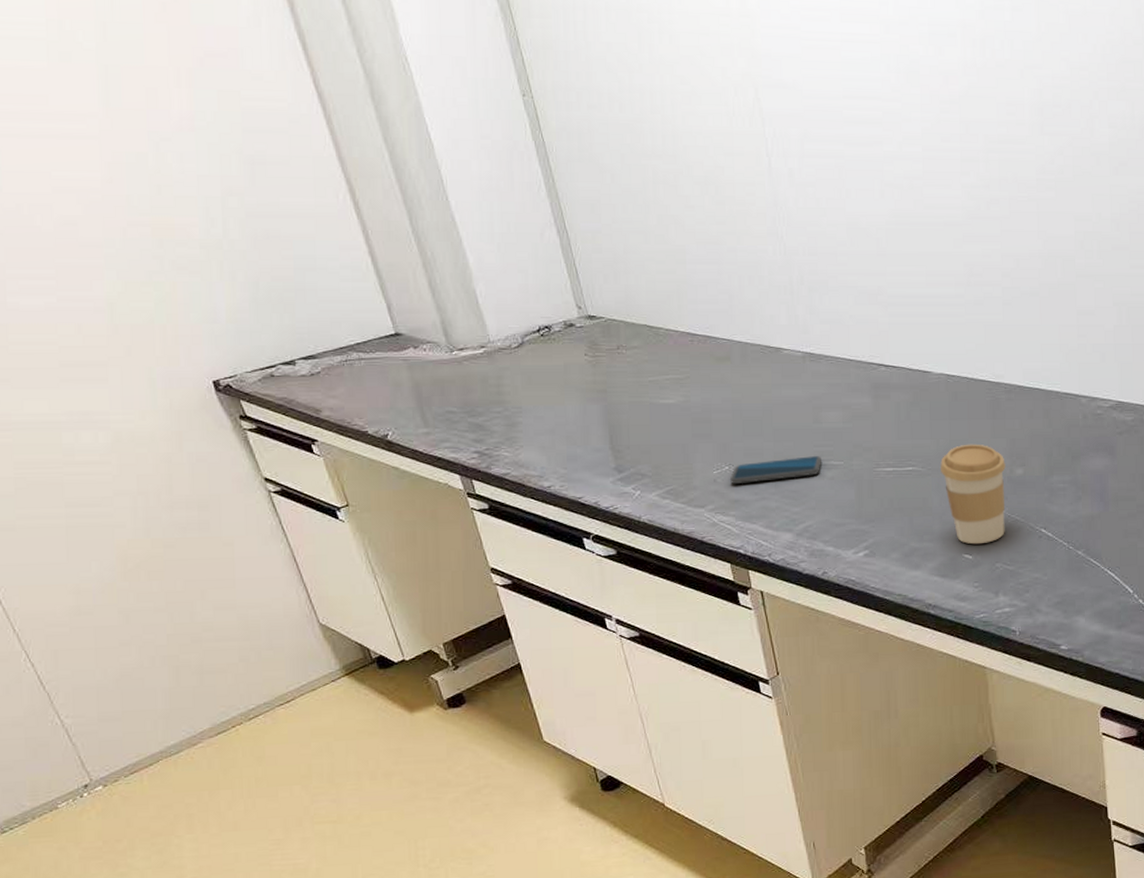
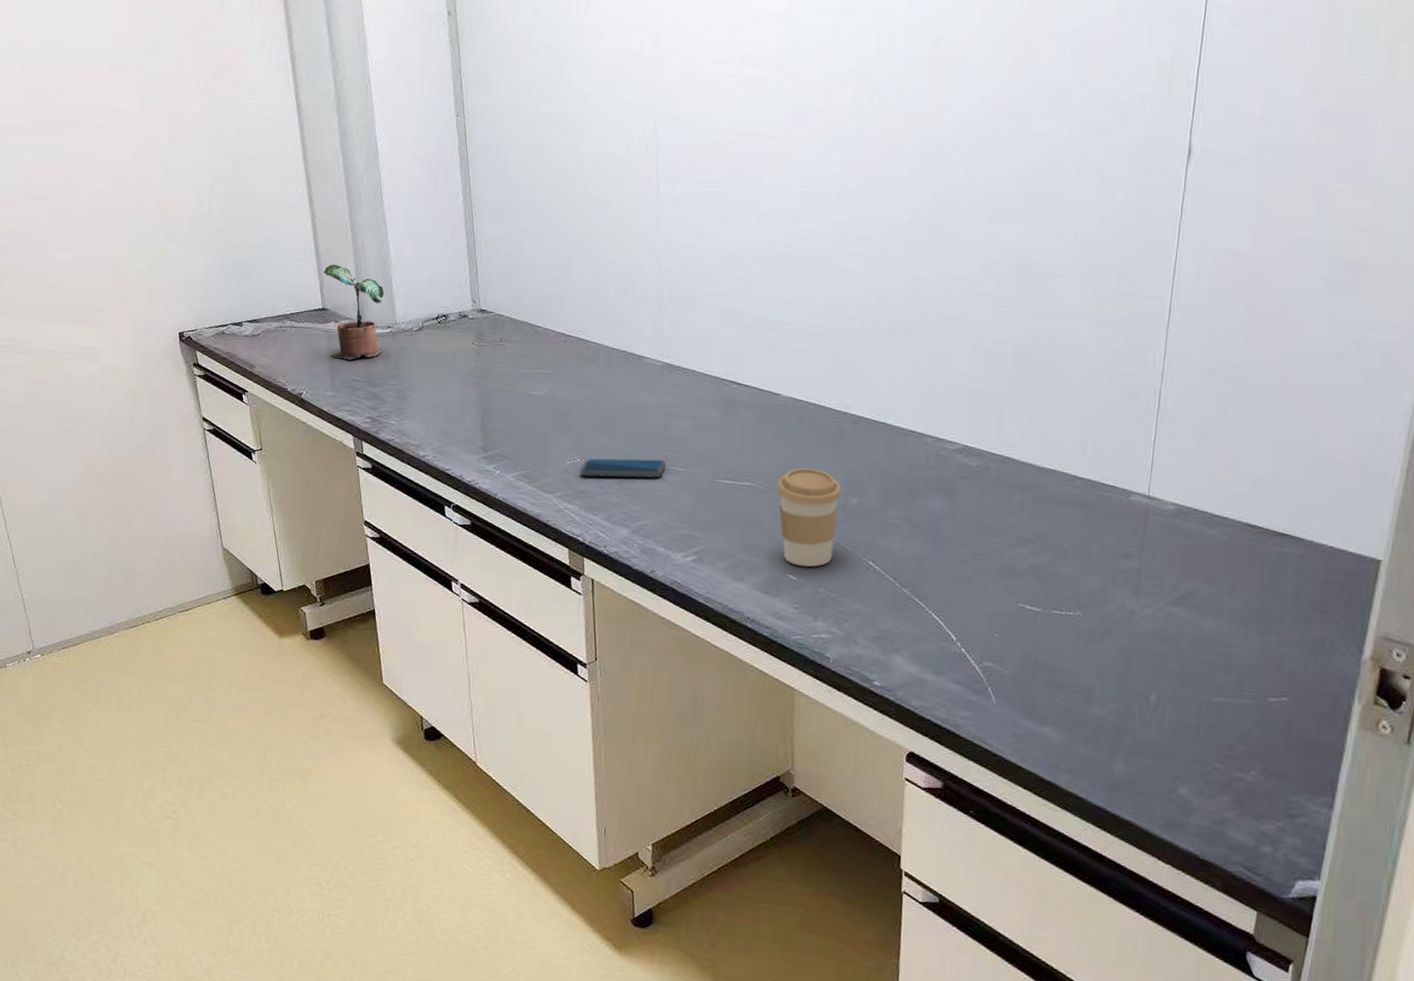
potted plant: none [388,280,479,390] -> present [323,264,385,360]

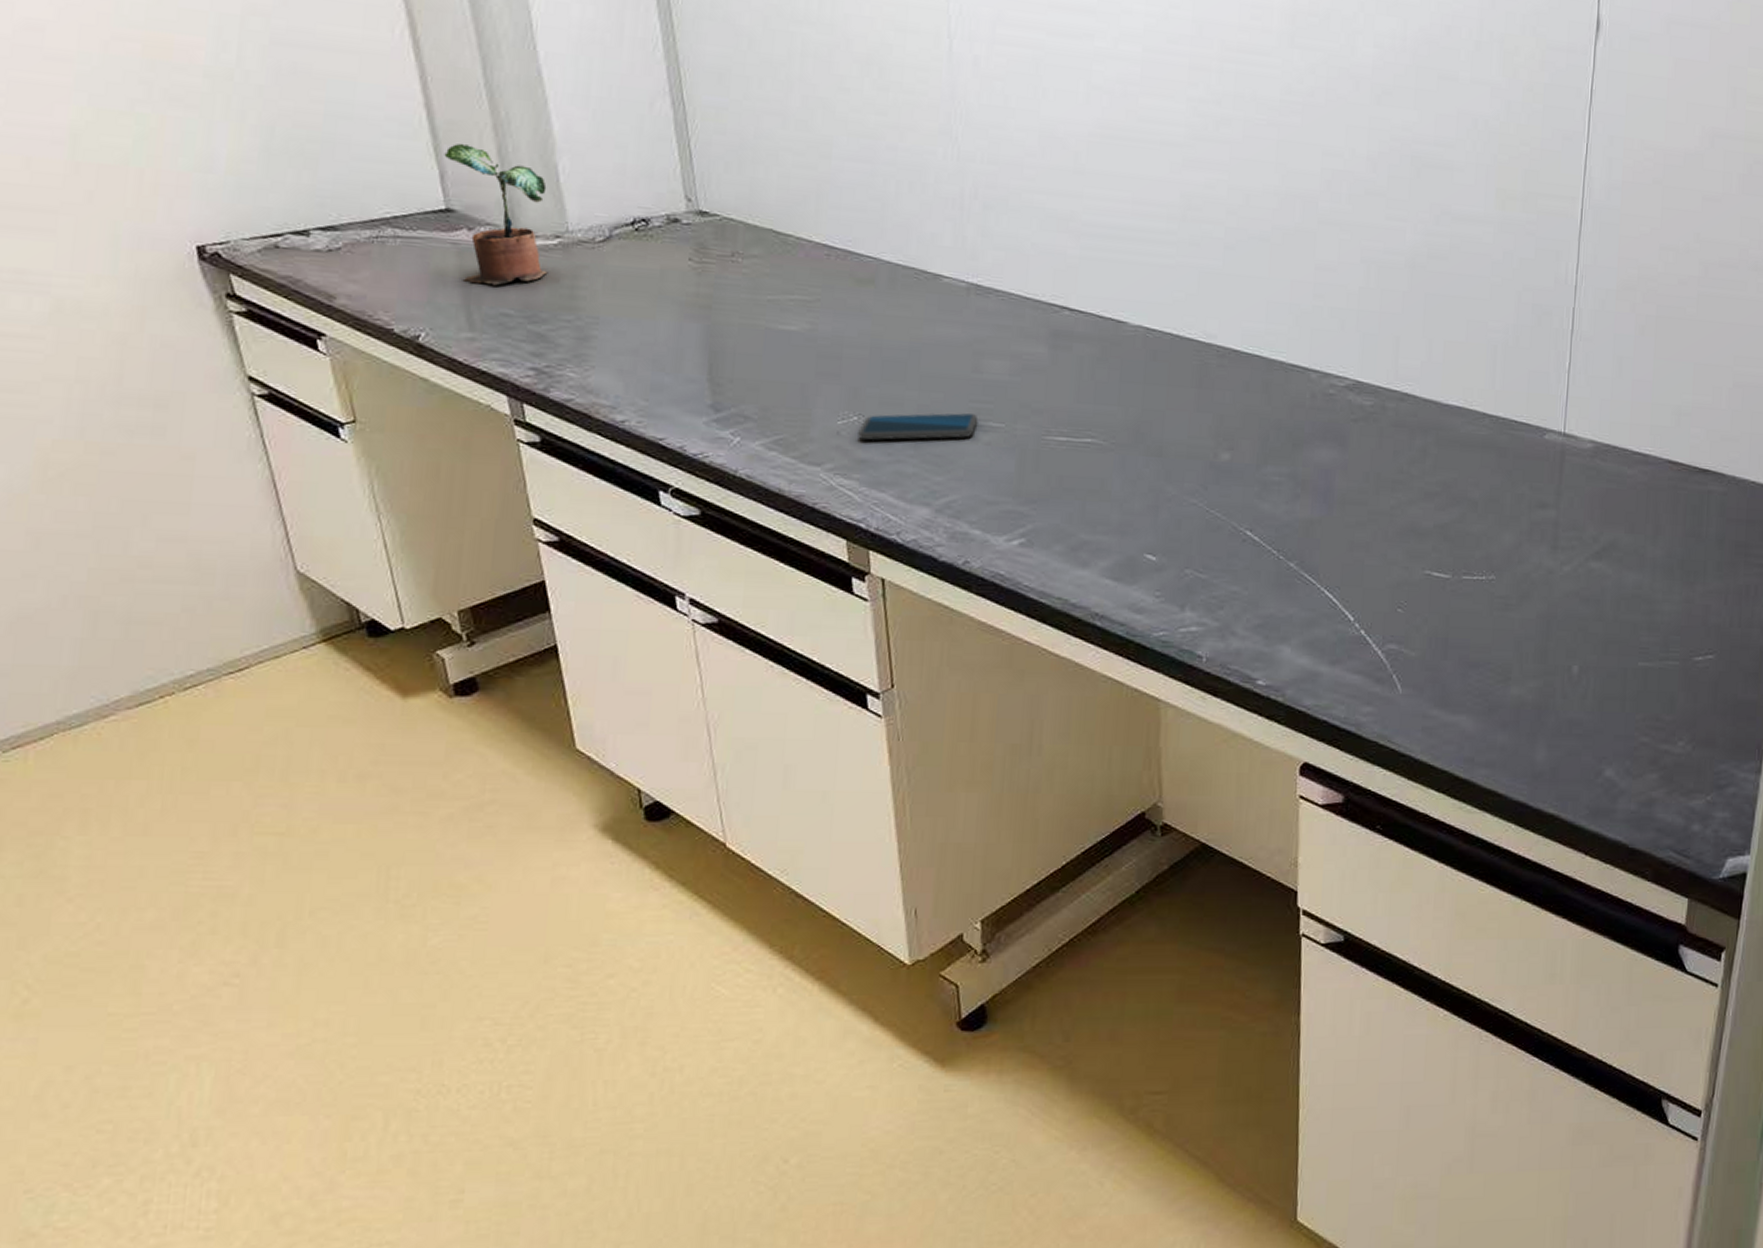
coffee cup: present [777,467,842,567] -> none [1127,416,1209,543]

